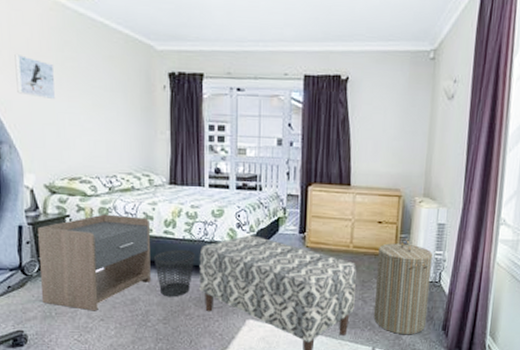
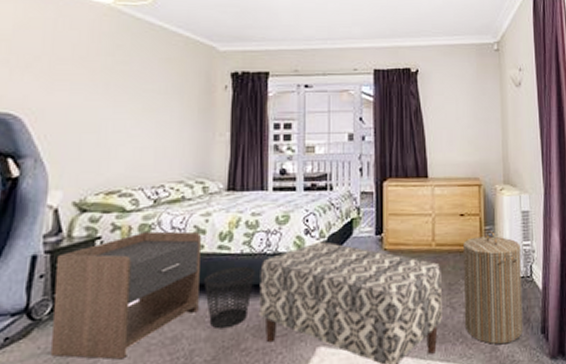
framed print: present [14,55,56,100] -> none [54,61,102,106]

